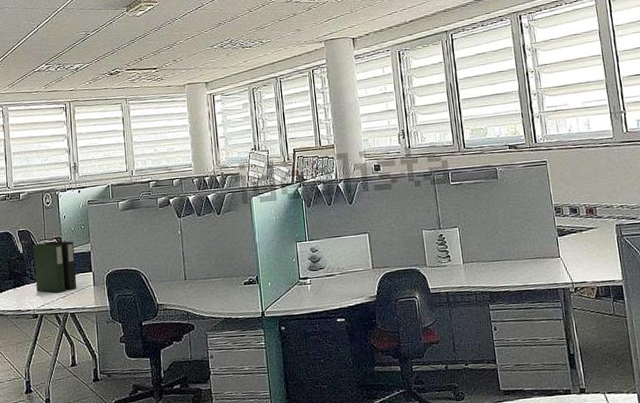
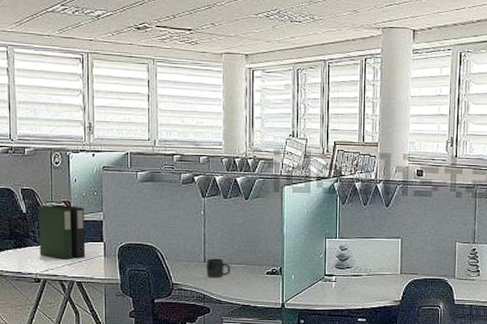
mug: none [187,274,210,295] -> present [206,258,230,278]

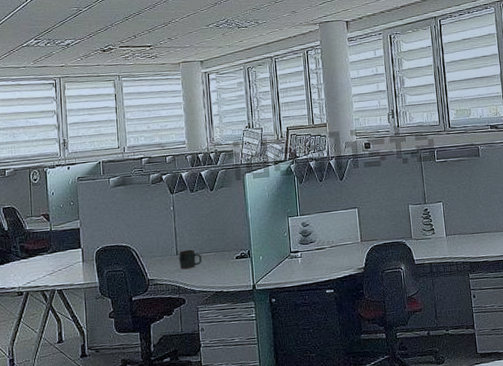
binder: present [37,204,86,260] -> none [18,217,65,270]

